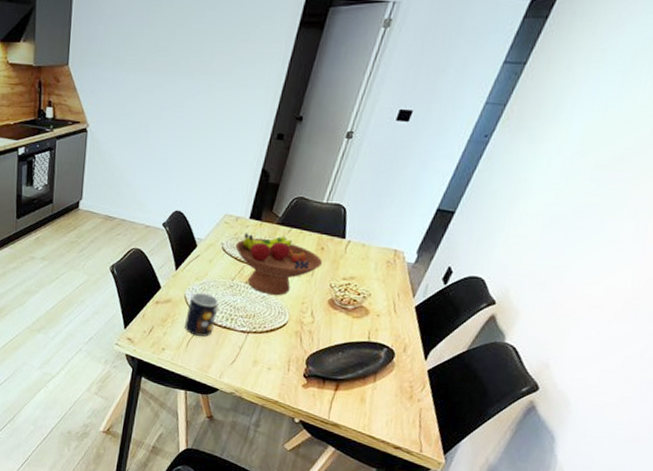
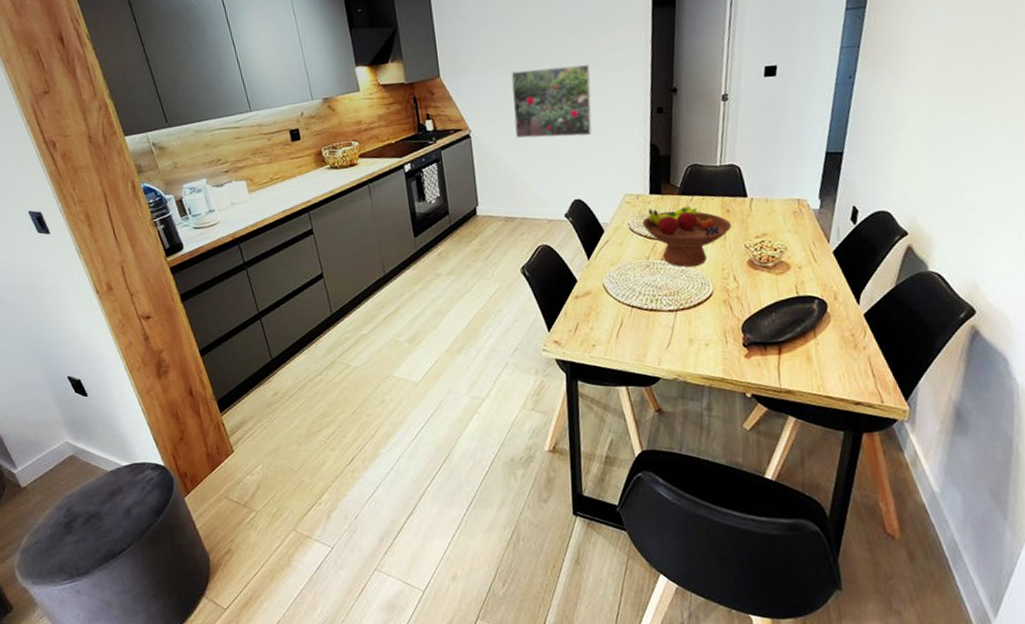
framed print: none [132,72,220,151] -> present [511,65,592,138]
mug: present [185,292,219,337] -> none [609,278,640,325]

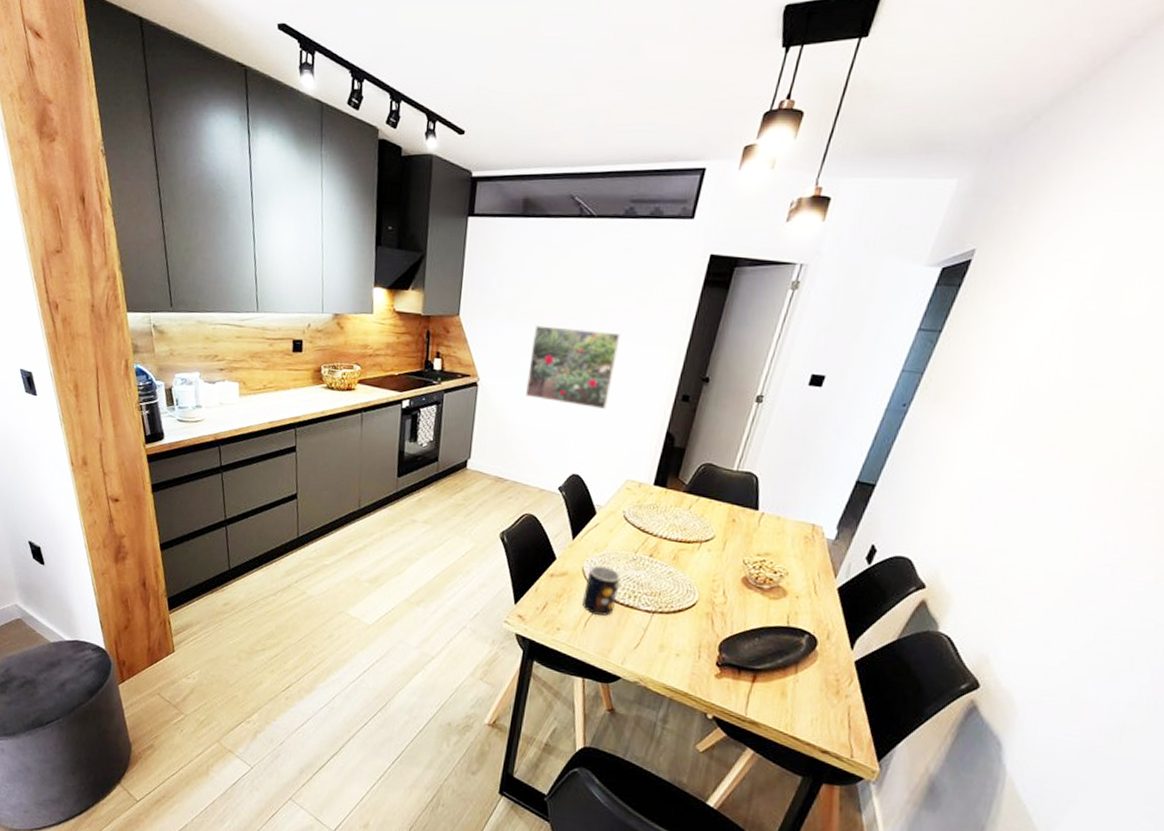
mug: none [609,278,640,325] -> present [582,565,621,616]
fruit bowl: present [642,206,731,267] -> none [638,500,734,572]

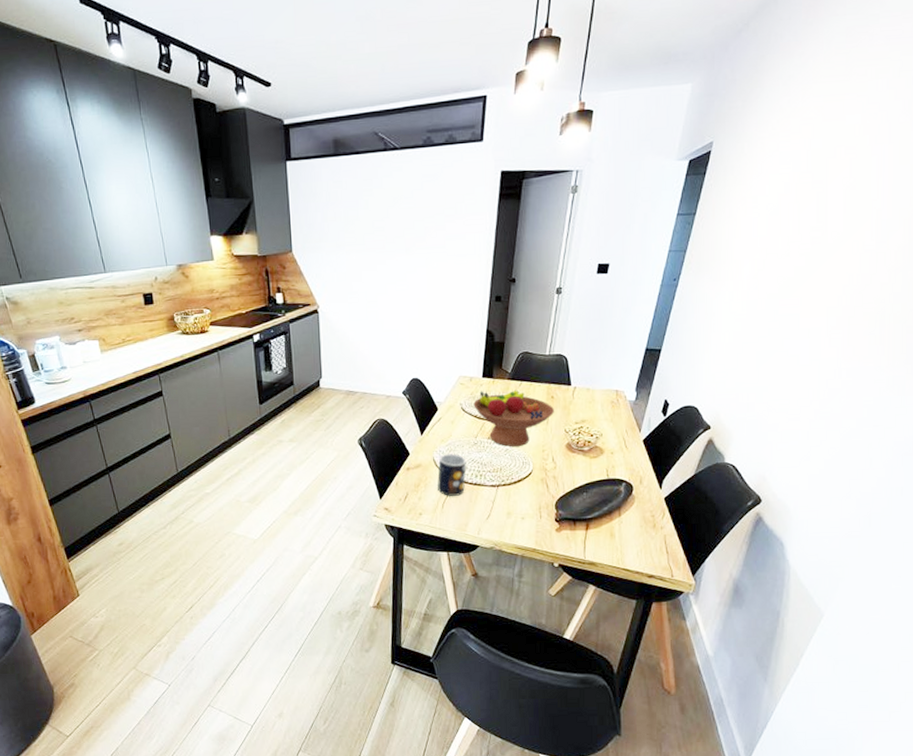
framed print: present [526,325,621,410] -> none [360,249,436,319]
fruit bowl: none [638,500,734,572] -> present [473,390,554,447]

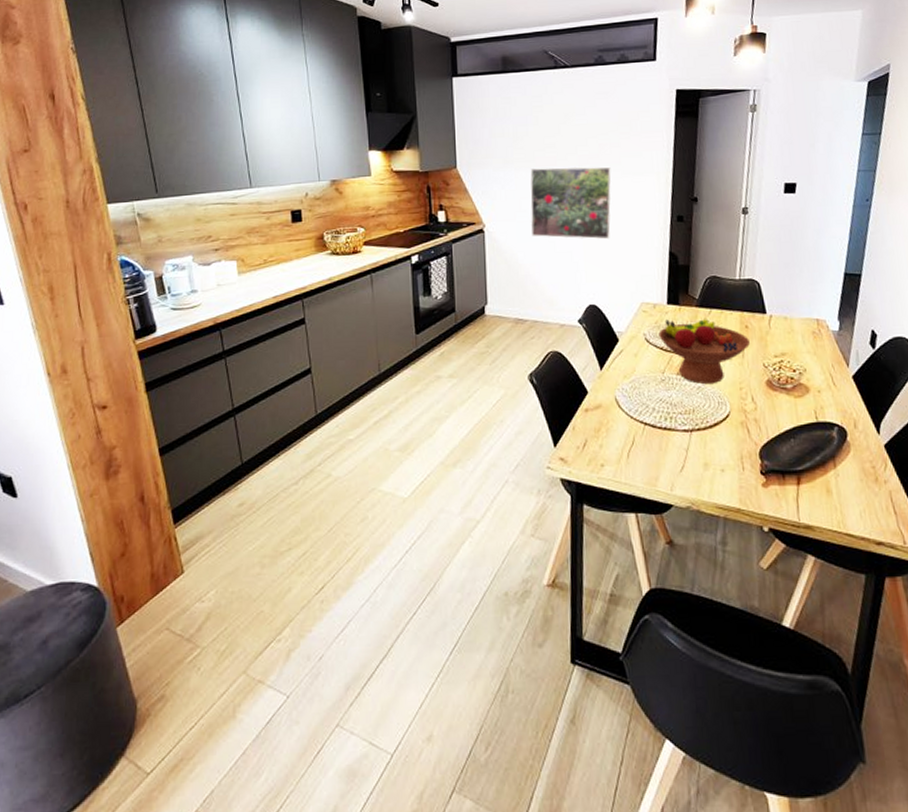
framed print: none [360,249,436,319] -> present [530,167,611,239]
mug: present [437,453,467,496] -> none [621,392,654,443]

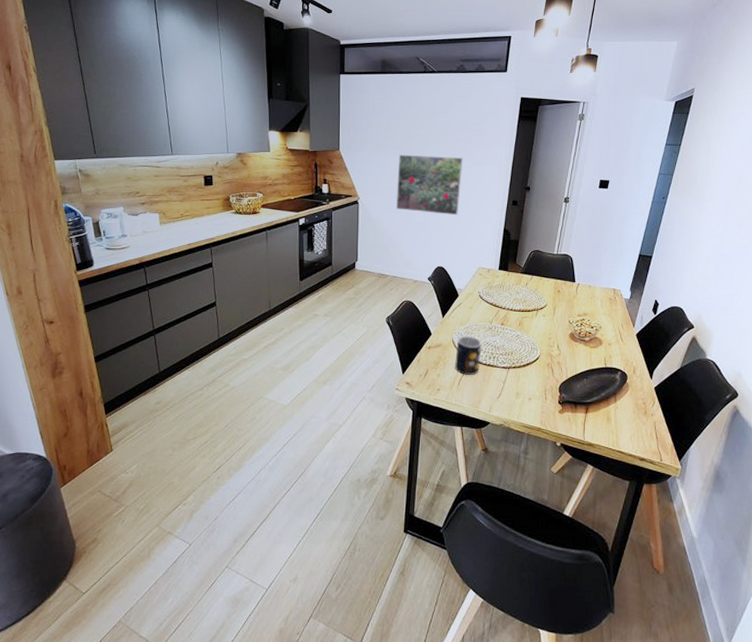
mug: none [621,392,654,443] -> present [455,336,482,375]
fruit bowl: present [658,319,750,385] -> none [490,282,560,334]

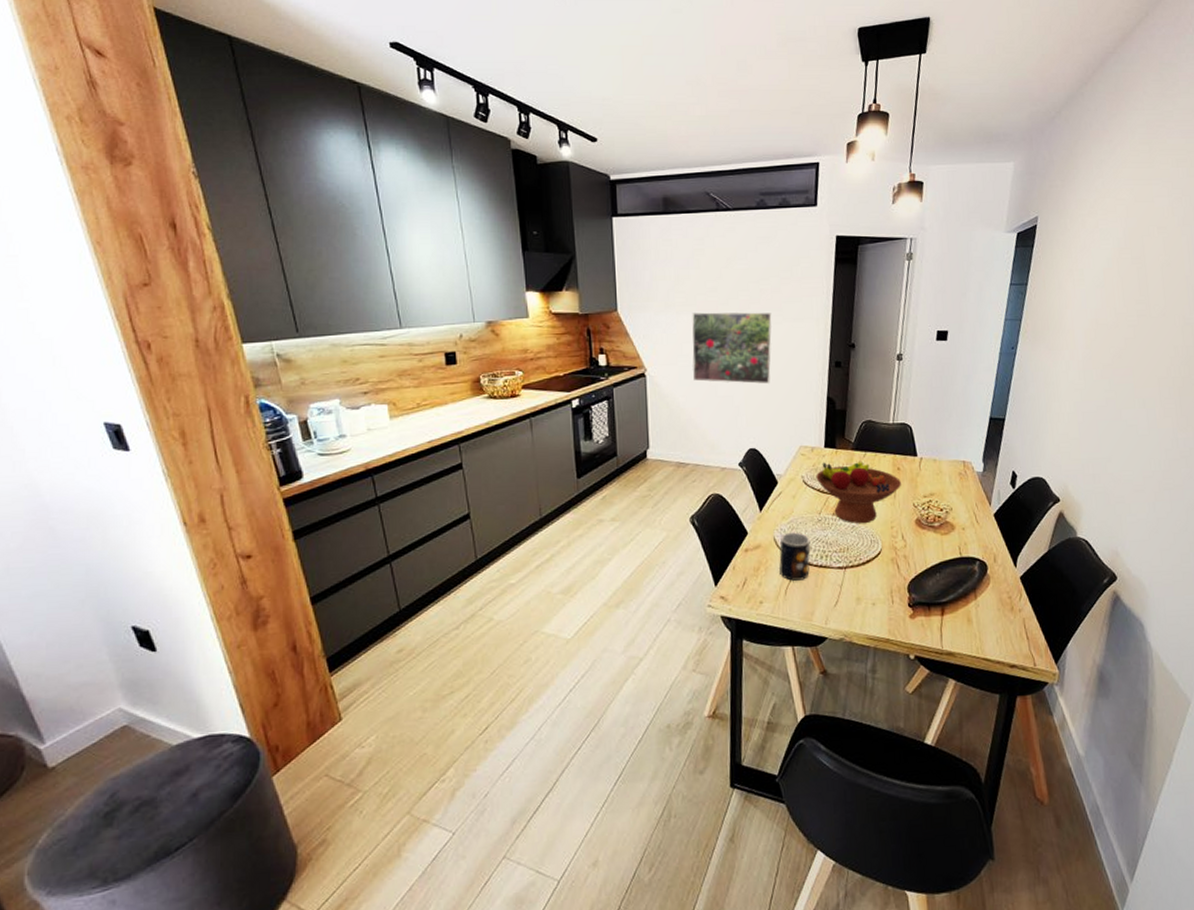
fruit bowl: none [490,282,560,334] -> present [816,462,901,524]

